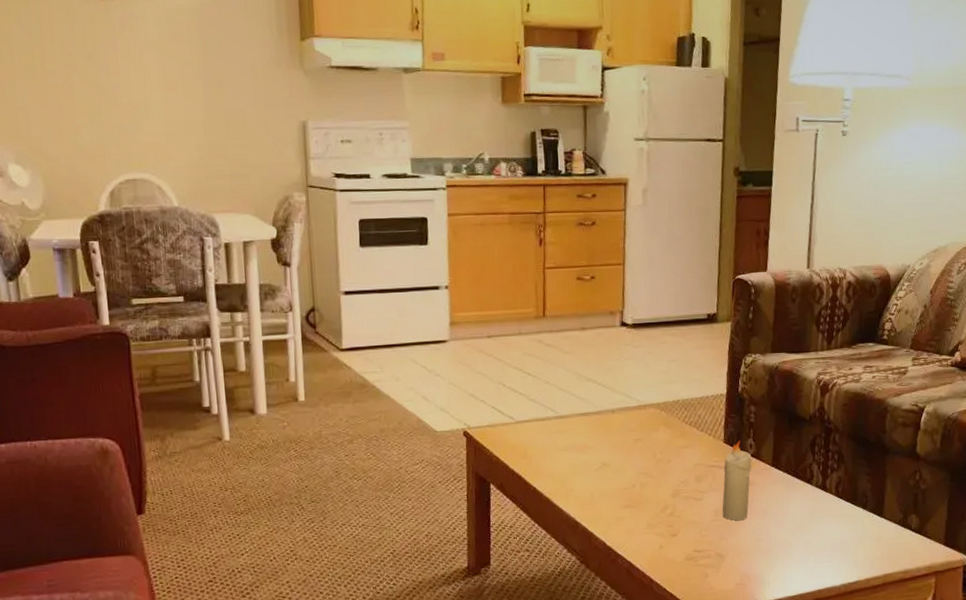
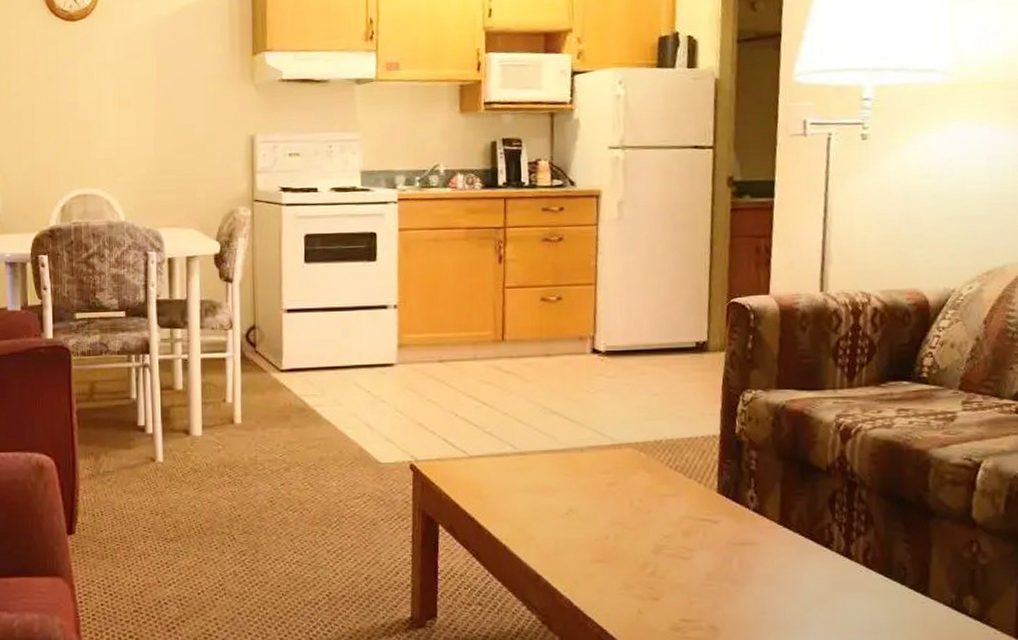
candle: present [722,440,752,521] -> none [716,491,754,587]

